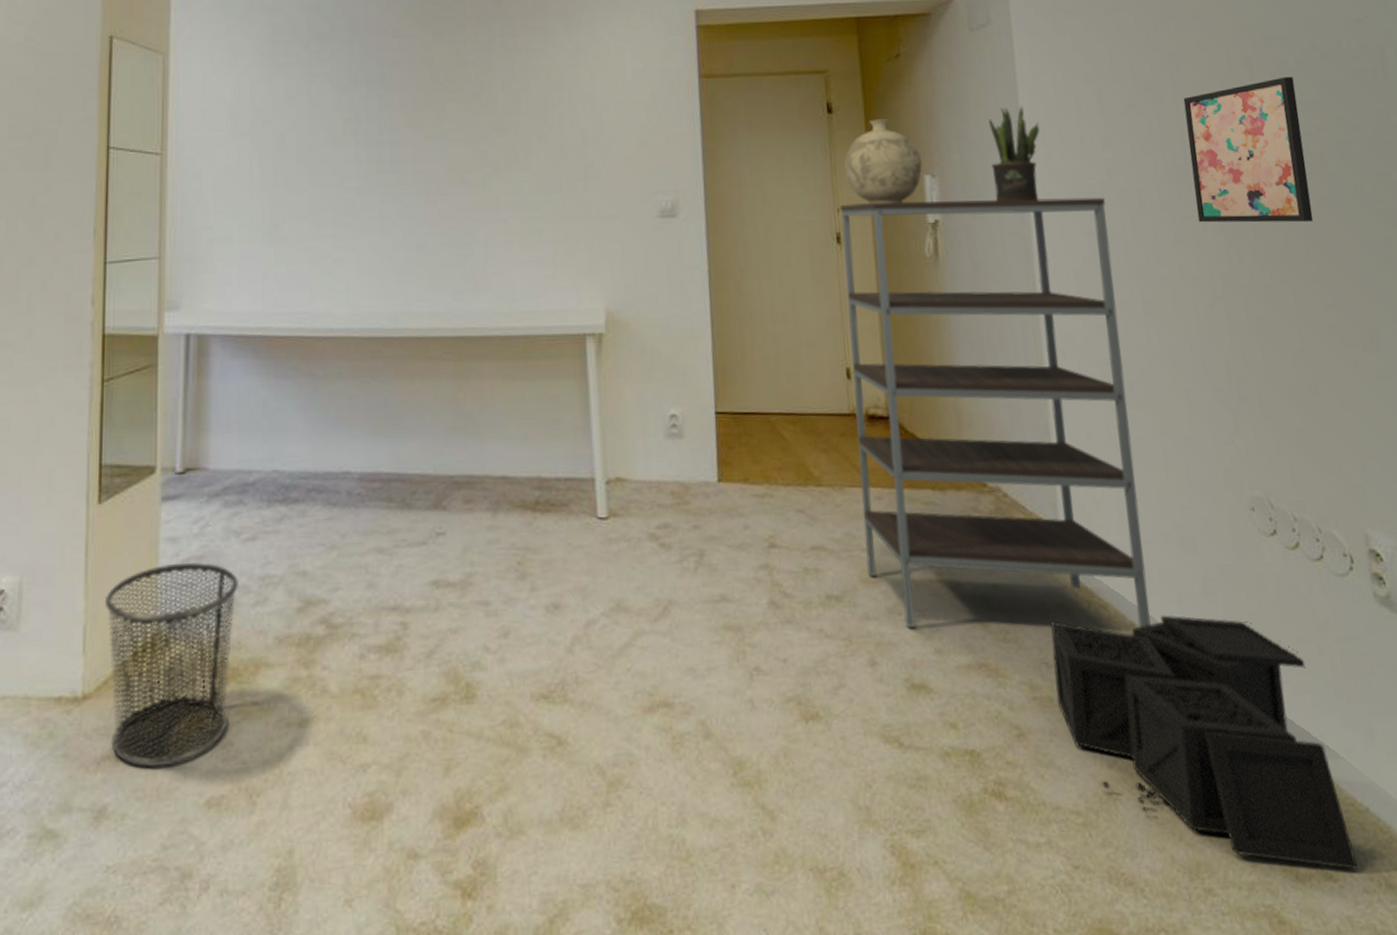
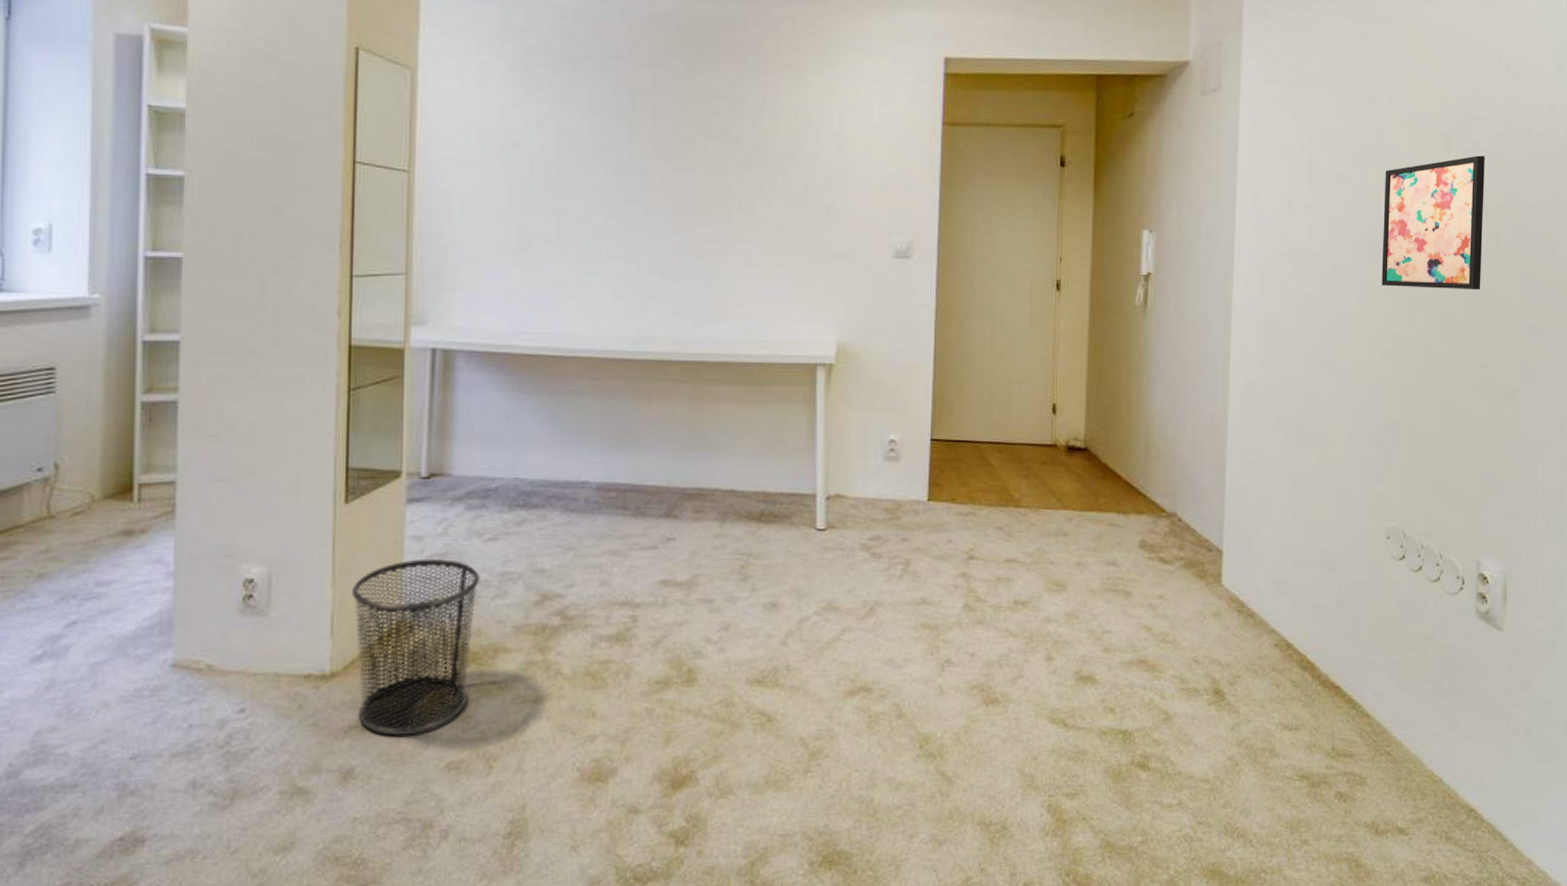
shelving unit: present [839,197,1151,628] -> none [1052,253,1302,633]
decorative vase: present [843,119,922,203] -> none [1070,175,1142,255]
potted plant: present [987,106,1040,201] -> none [1204,169,1253,259]
storage bin: present [1050,615,1358,870] -> none [1201,623,1426,826]

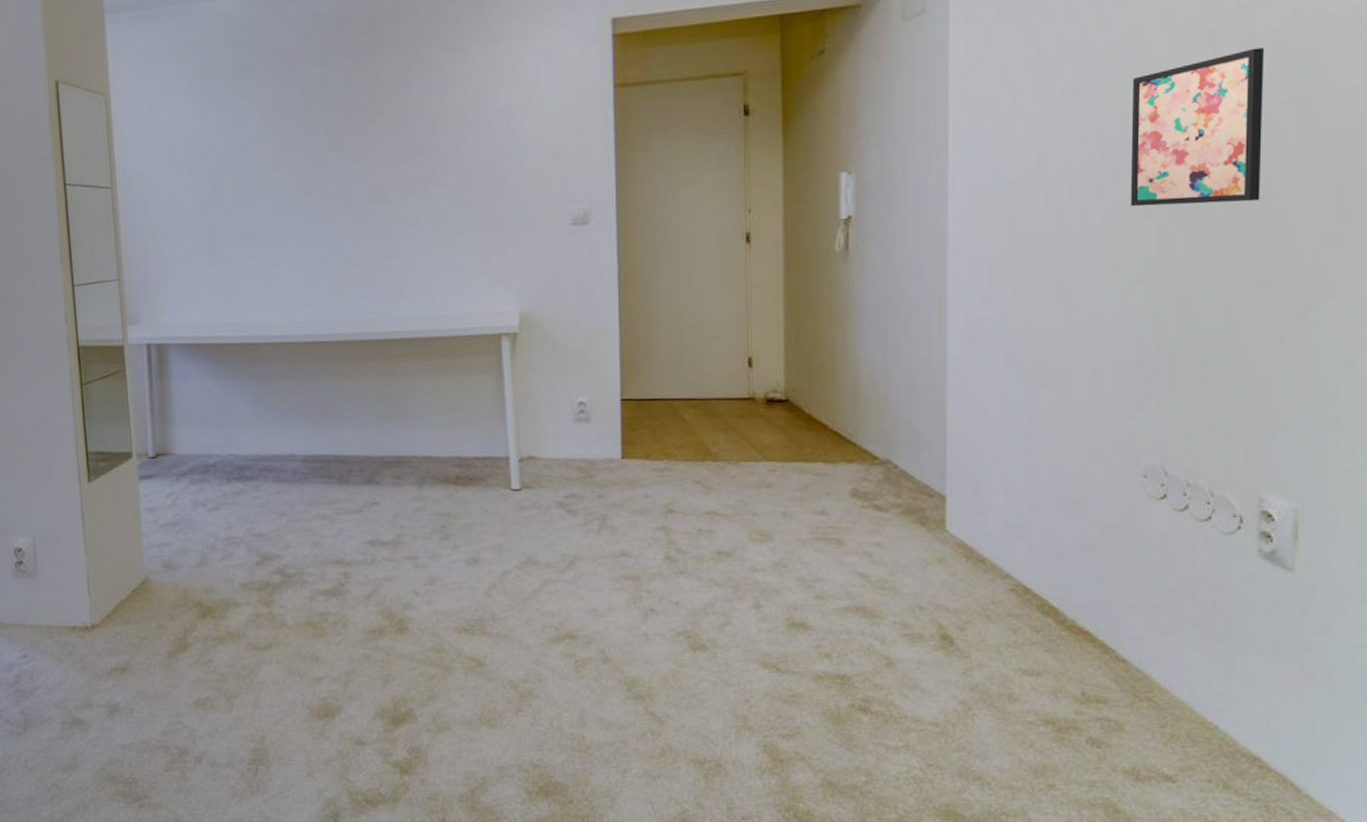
waste bin: present [351,558,480,736] -> none [100,526,208,677]

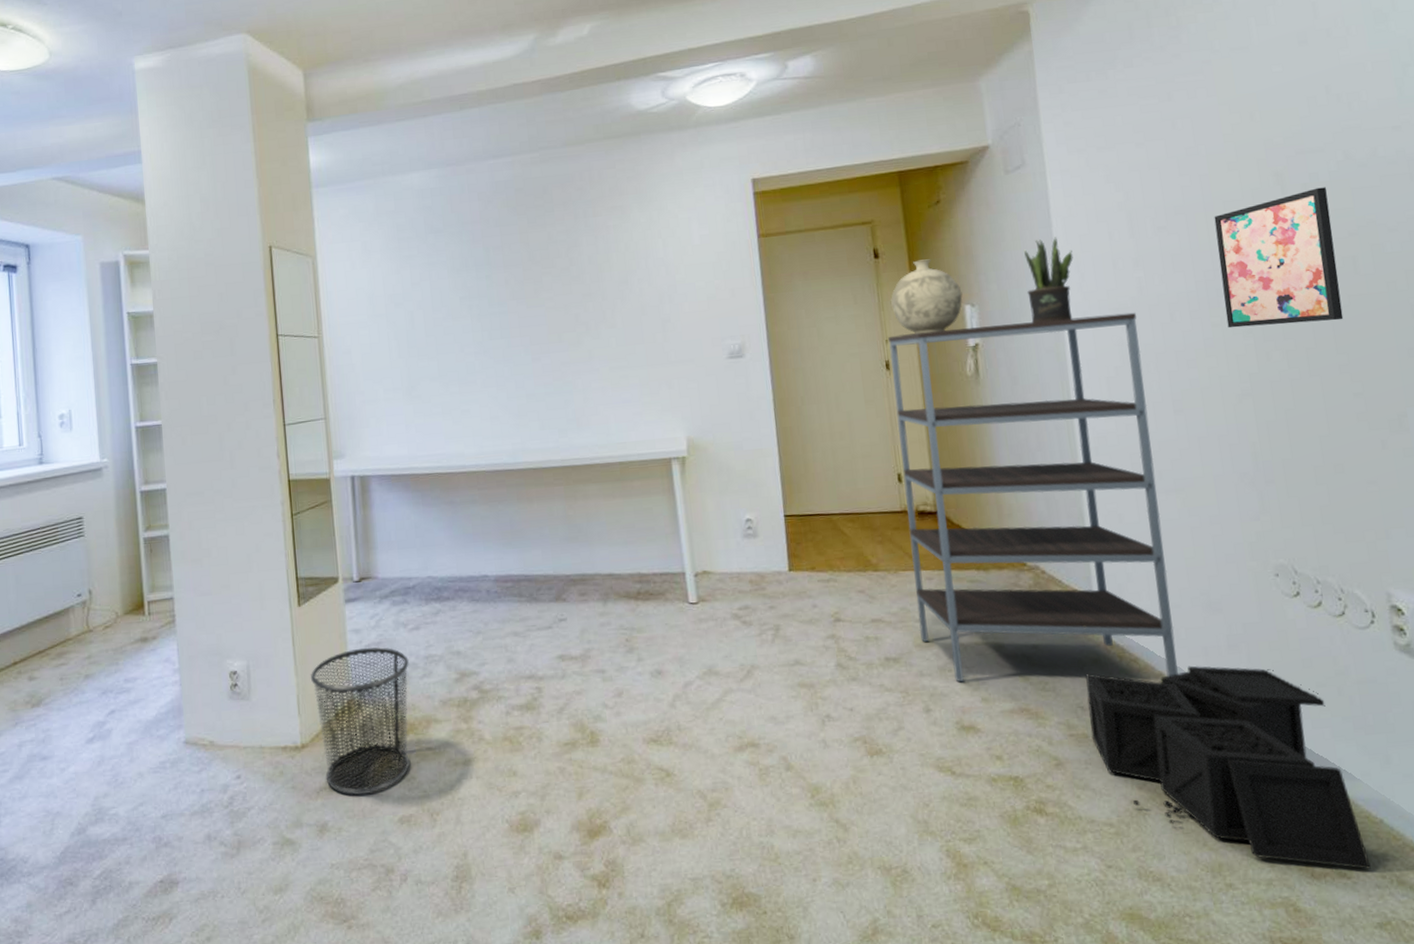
waste bin: none [100,526,208,677] -> present [310,646,411,795]
shelving unit: none [750,186,1031,578] -> present [887,312,1178,682]
decorative vase: none [757,118,839,203] -> present [890,259,963,334]
potted plant: none [912,97,968,195] -> present [1023,237,1073,323]
storage bin: none [927,567,1198,774] -> present [1085,665,1371,870]

